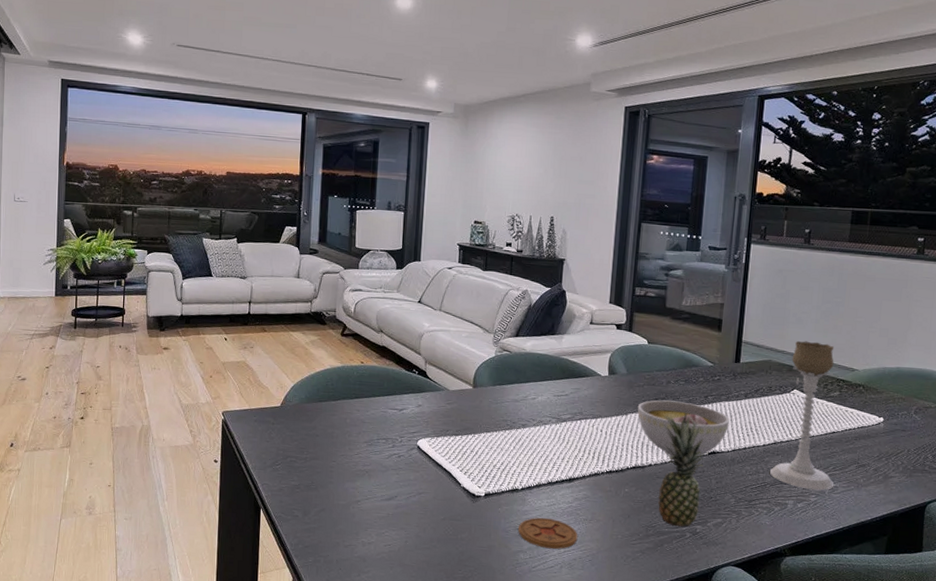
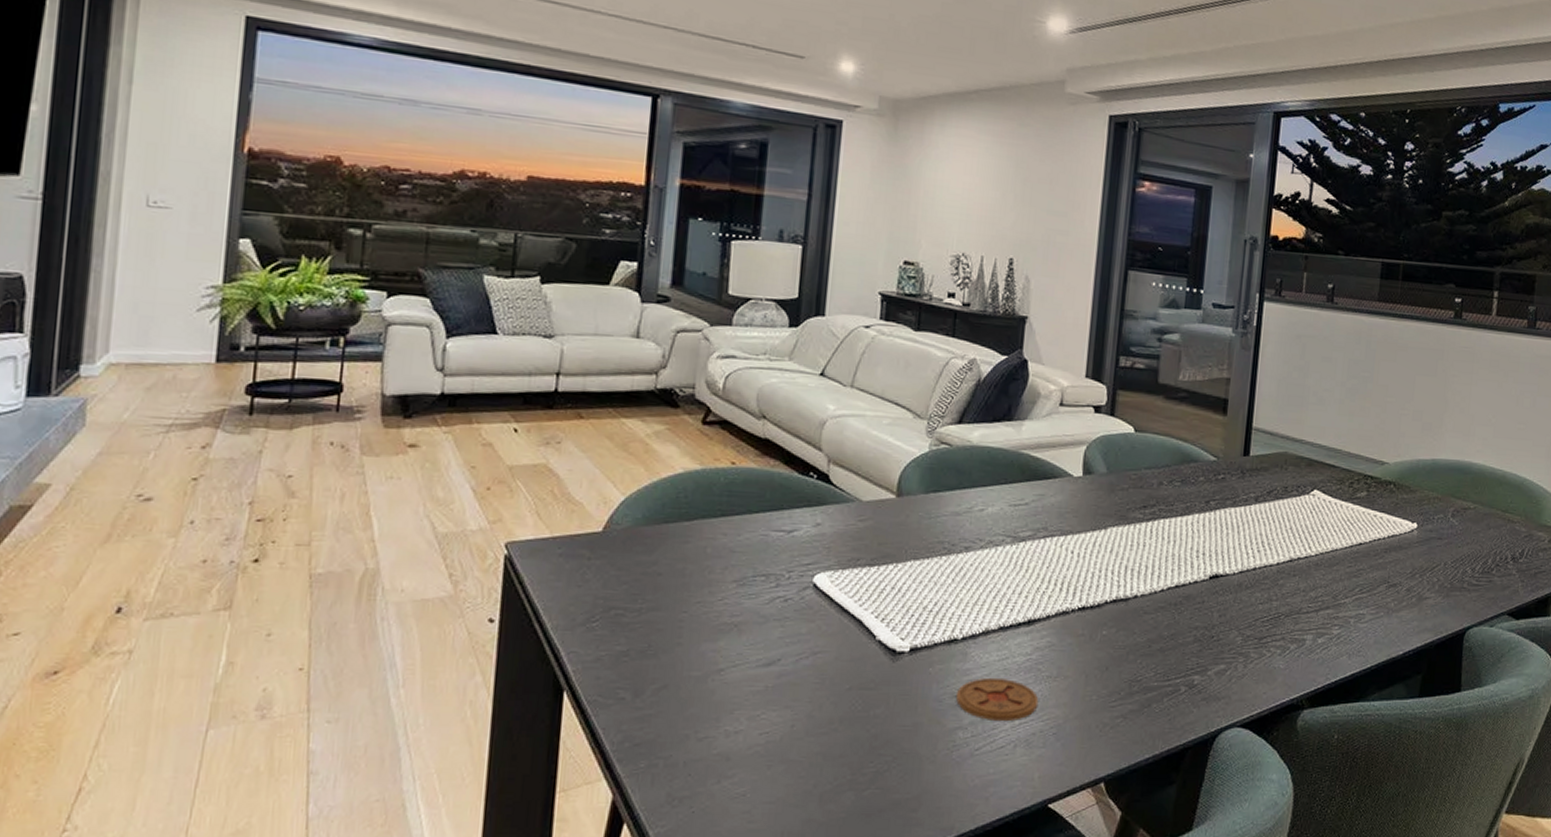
bowl: present [637,400,730,457] -> none [1119,508,1236,585]
fruit: present [658,412,709,527] -> none [1145,523,1211,679]
candle holder: present [770,340,834,491] -> none [1285,426,1361,620]

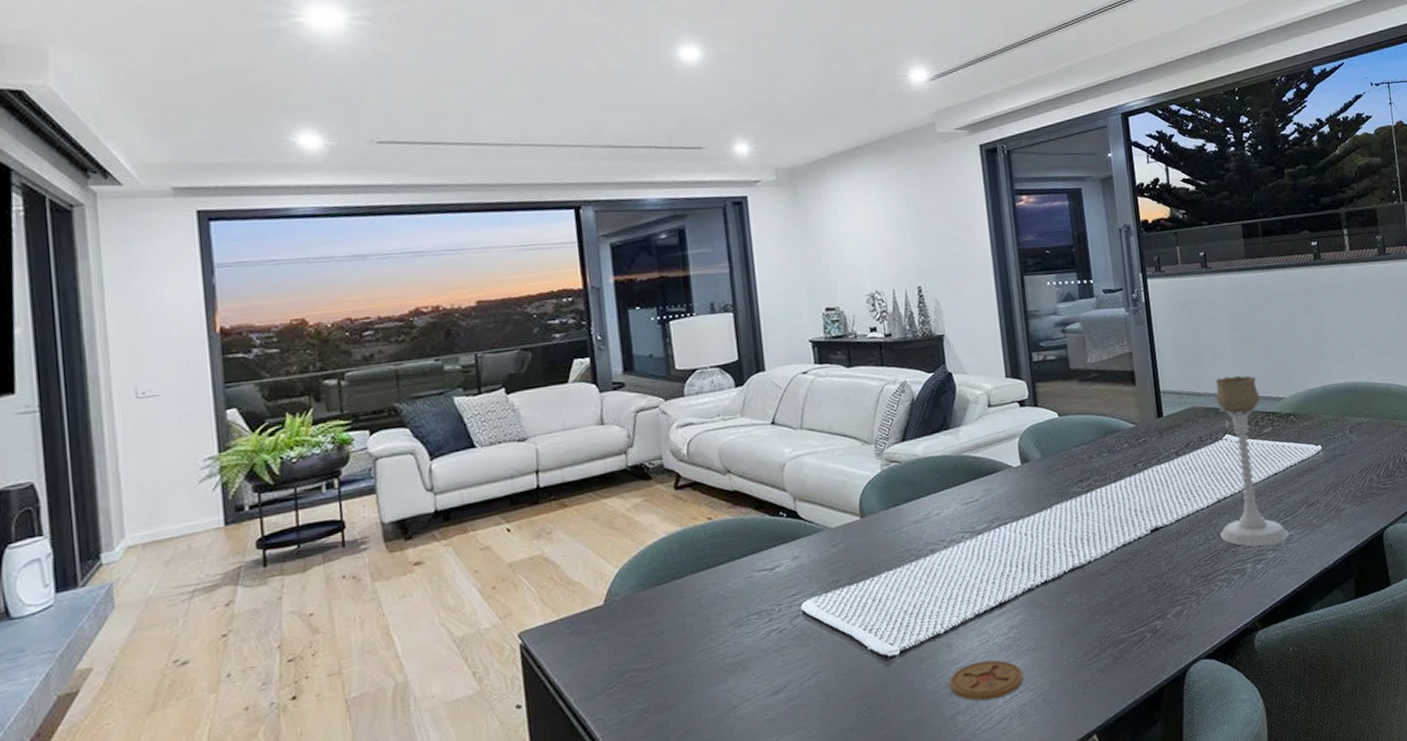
candle holder: none [1285,426,1361,620] -> present [1215,375,1289,547]

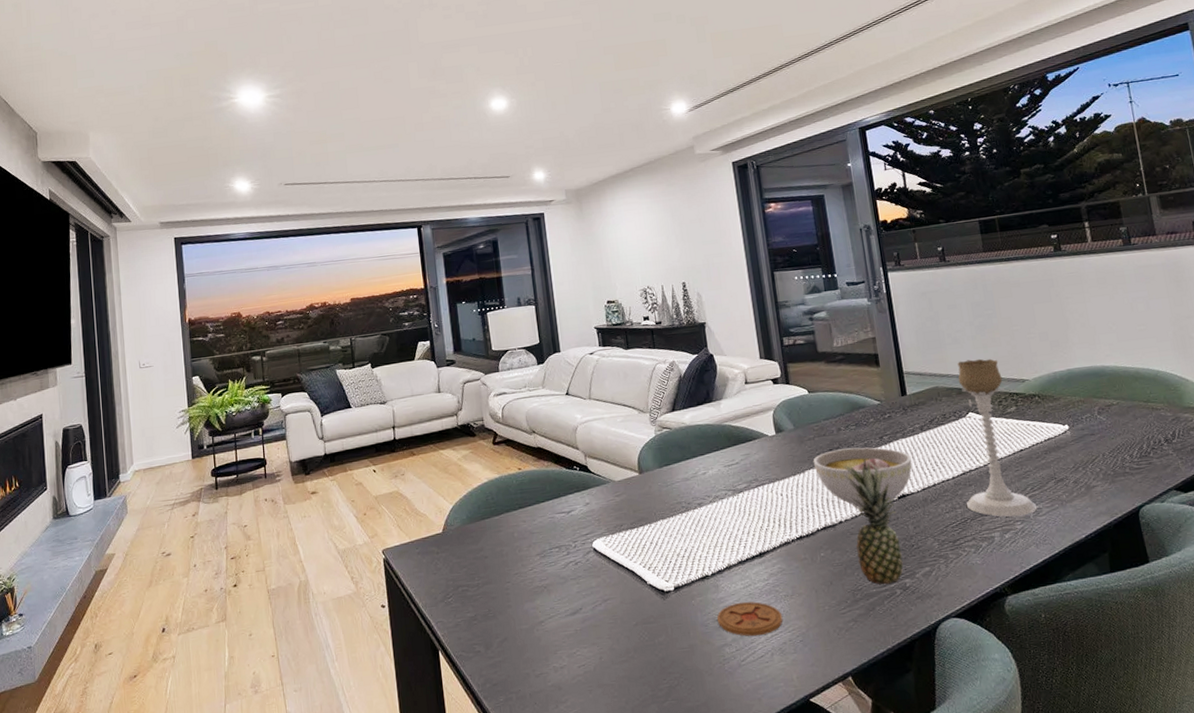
bowl: none [1061,476,1166,547] -> present [813,447,912,509]
fruit: none [1094,488,1154,629] -> present [843,457,903,585]

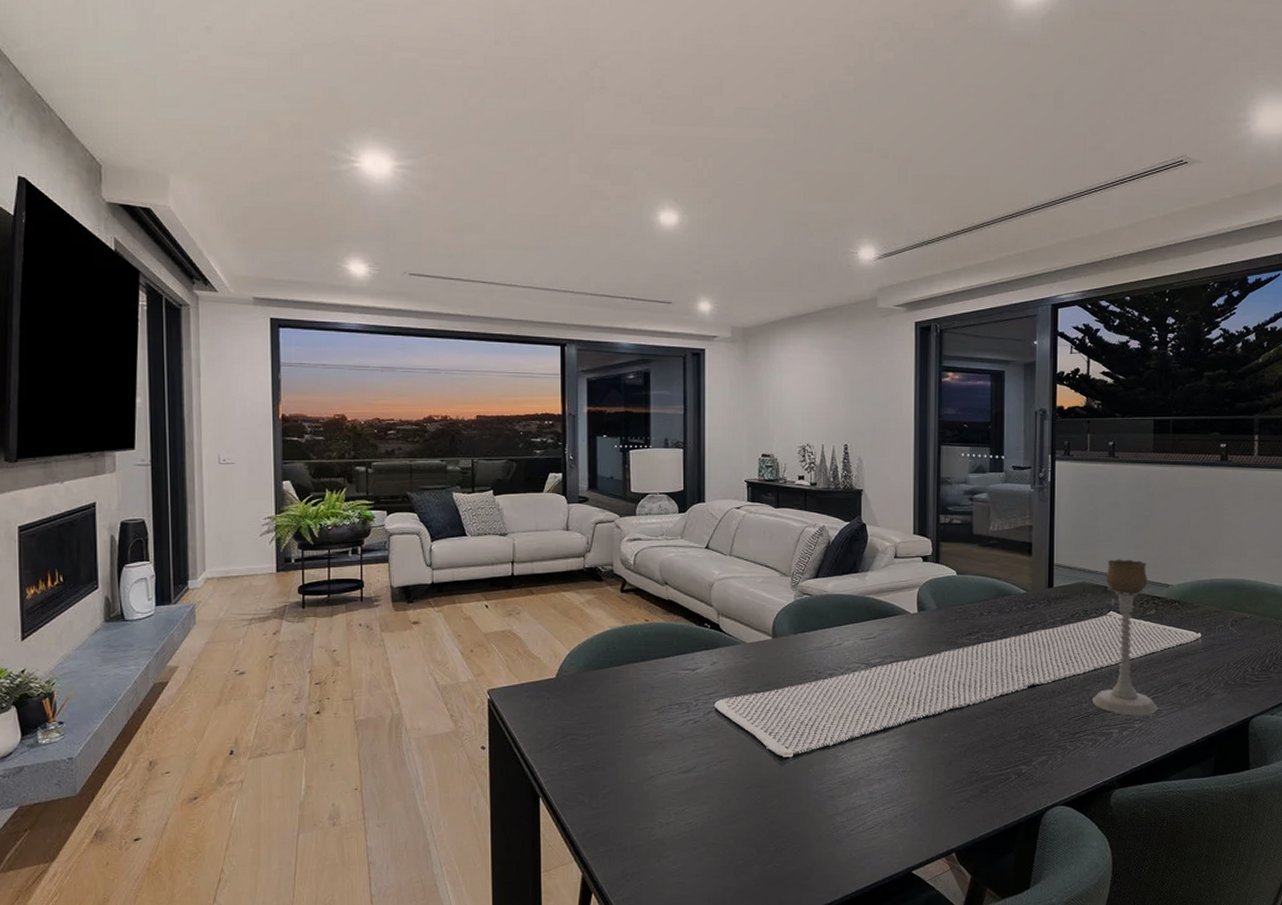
coaster: present [717,601,783,636] -> none [833,774,898,807]
bowl: present [813,447,912,509] -> none [950,634,1047,695]
fruit: present [843,457,903,585] -> none [979,645,1029,769]

